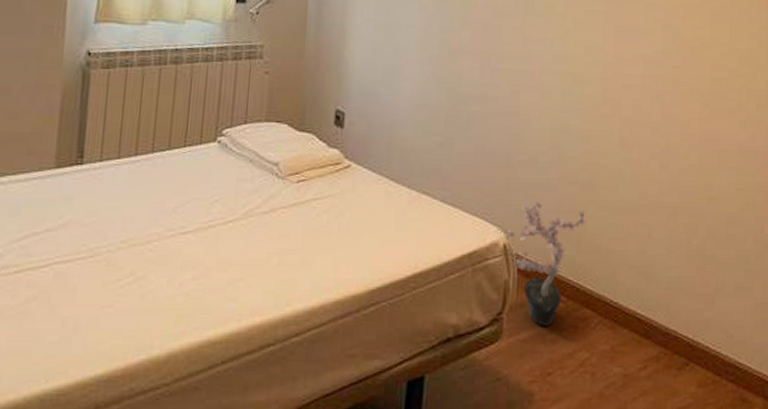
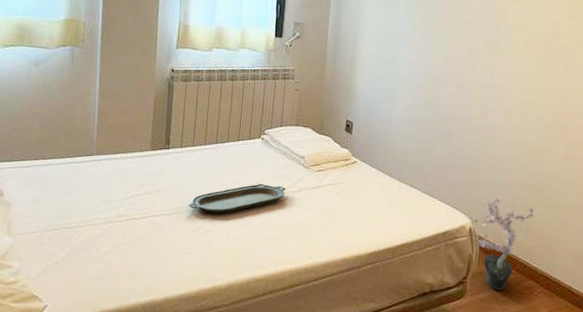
serving tray: none [111,204,253,253] -> present [188,183,286,214]

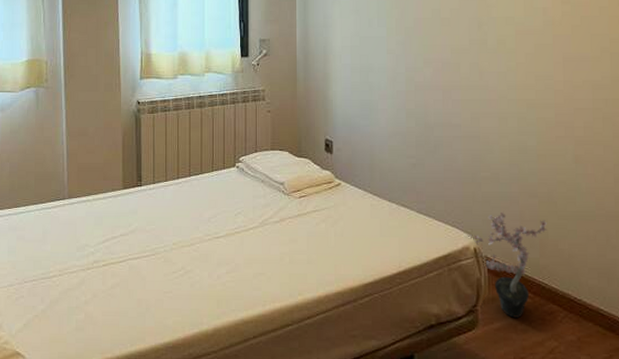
serving tray: present [188,183,286,214] -> none [166,215,267,252]

